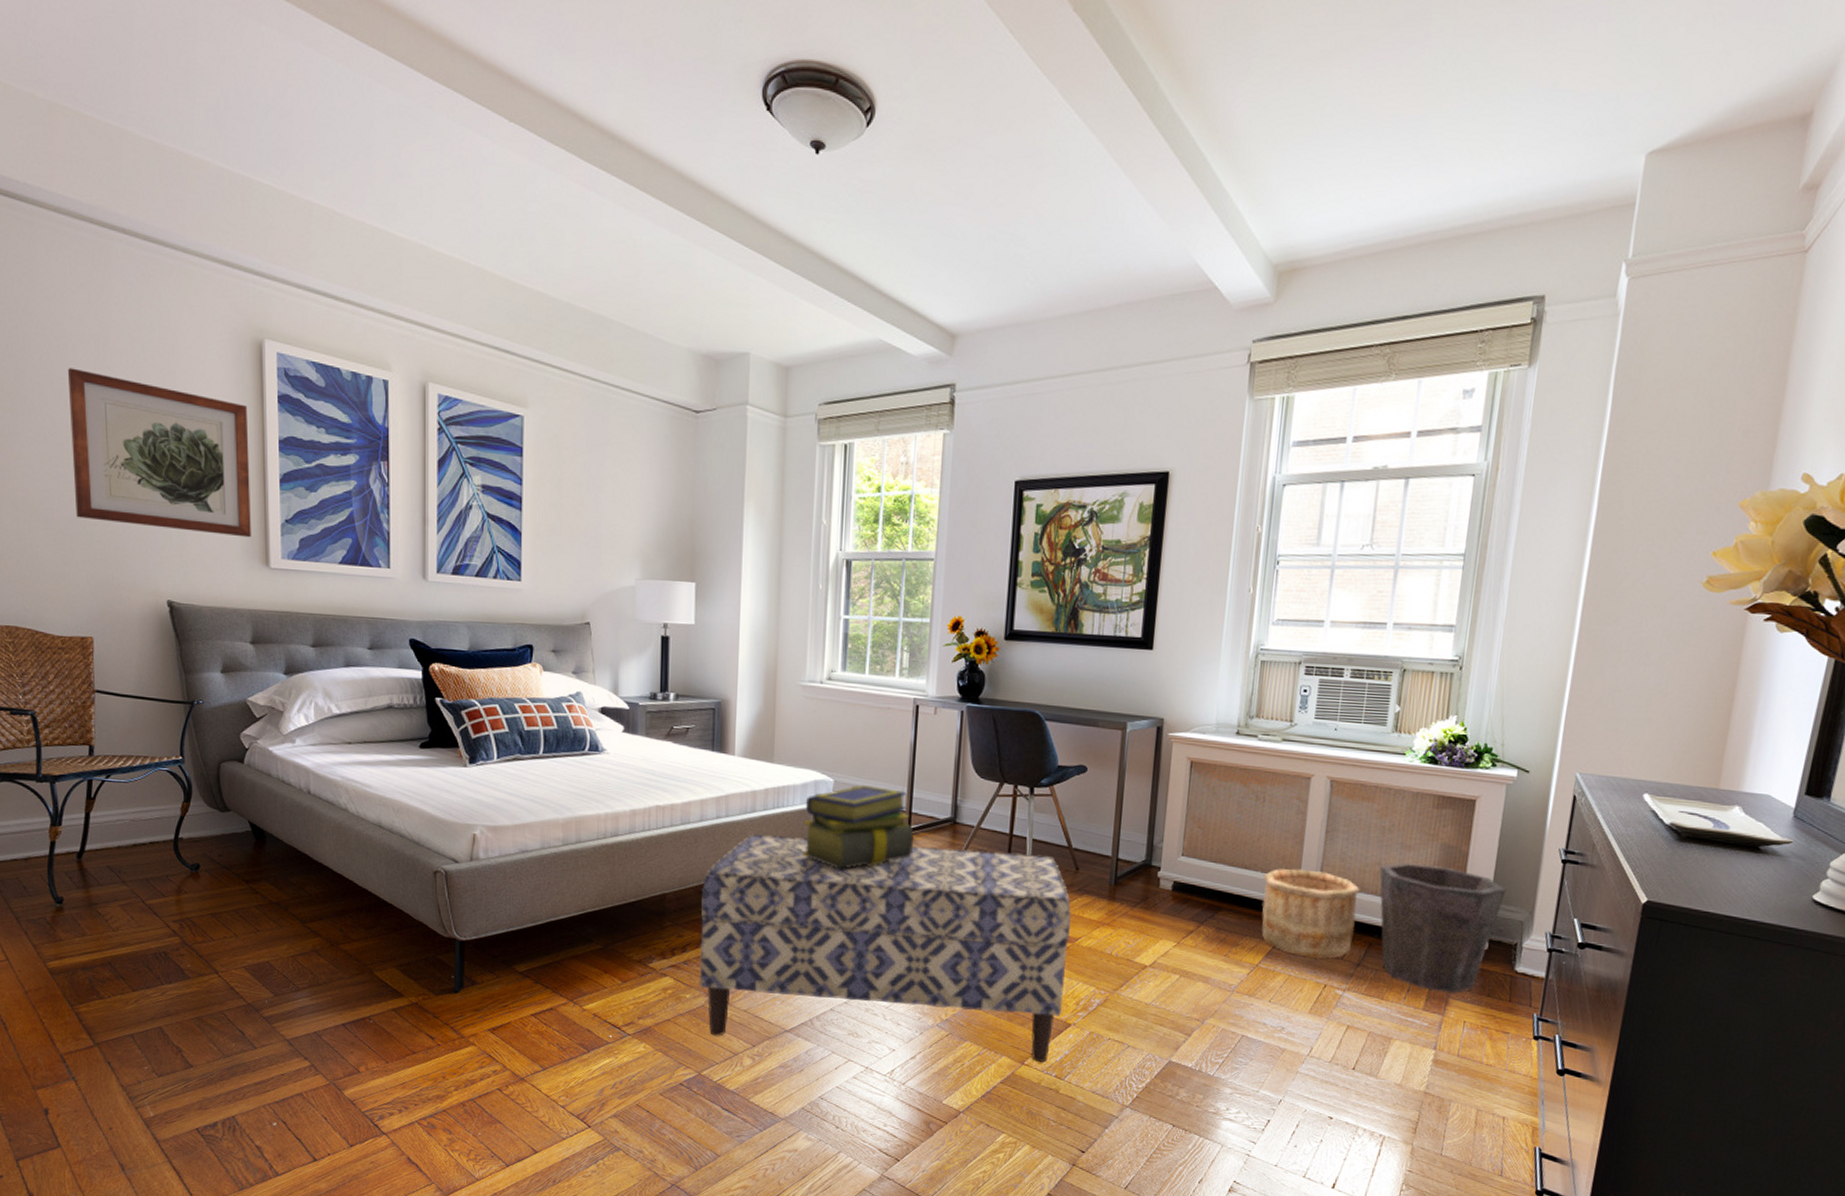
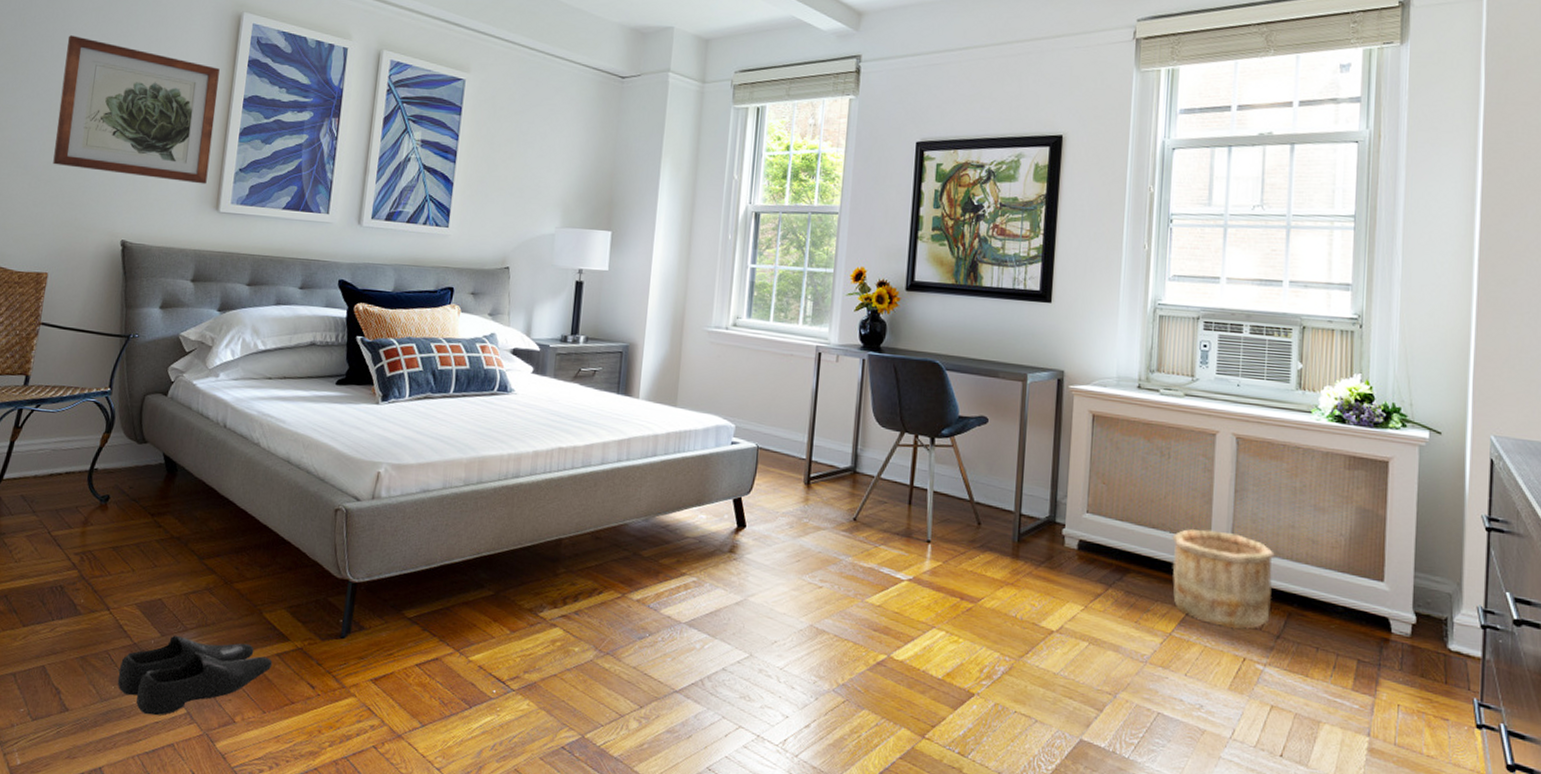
shoe: none [237,994,389,1069] -> present [117,635,273,716]
bench: present [699,834,1071,1062] -> none [589,479,974,736]
stack of books: present [801,784,915,869] -> none [700,430,815,518]
waste bin: present [1379,862,1507,994] -> none [1294,525,1430,673]

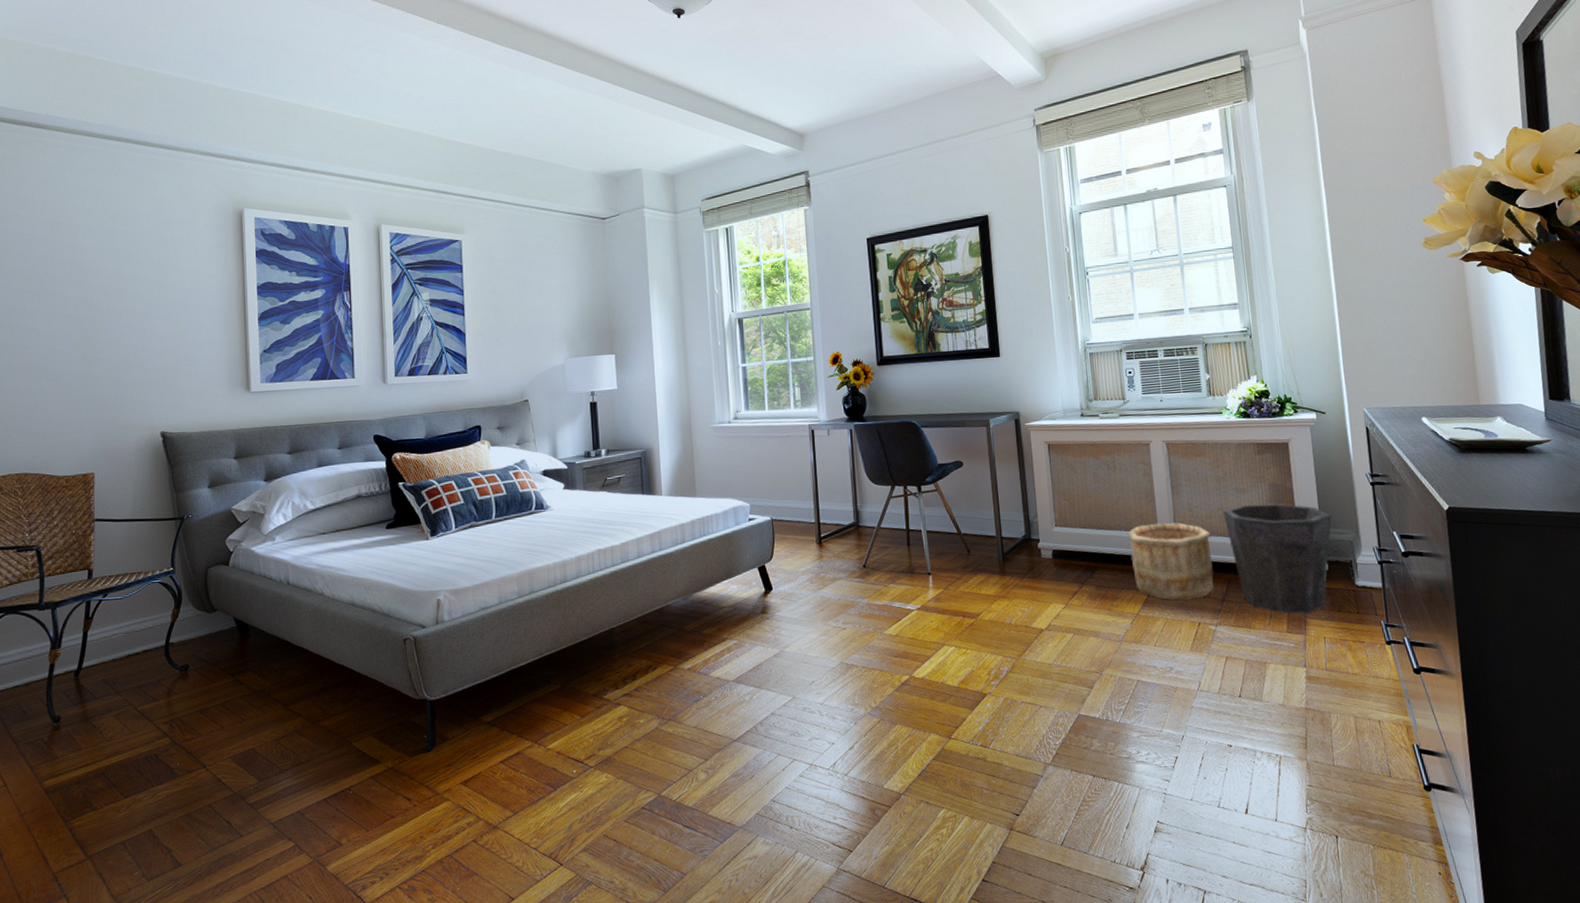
wall art: present [53,35,220,185] -> none [77,251,234,373]
shoe: present [117,635,273,716] -> none [224,772,368,855]
waste bin: none [1294,525,1430,673] -> present [1223,503,1332,614]

